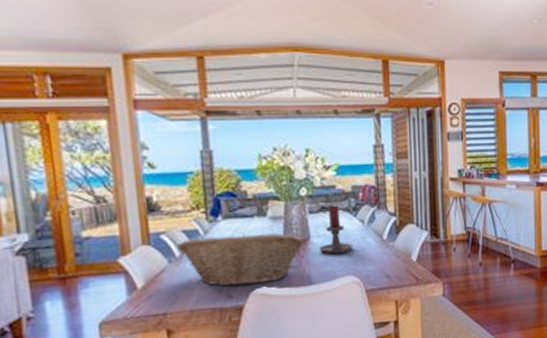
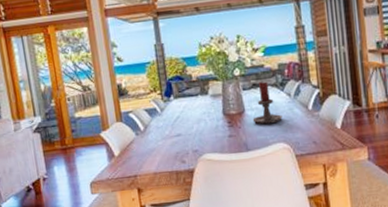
fruit basket: present [177,233,303,286] -> none [142,108,239,153]

